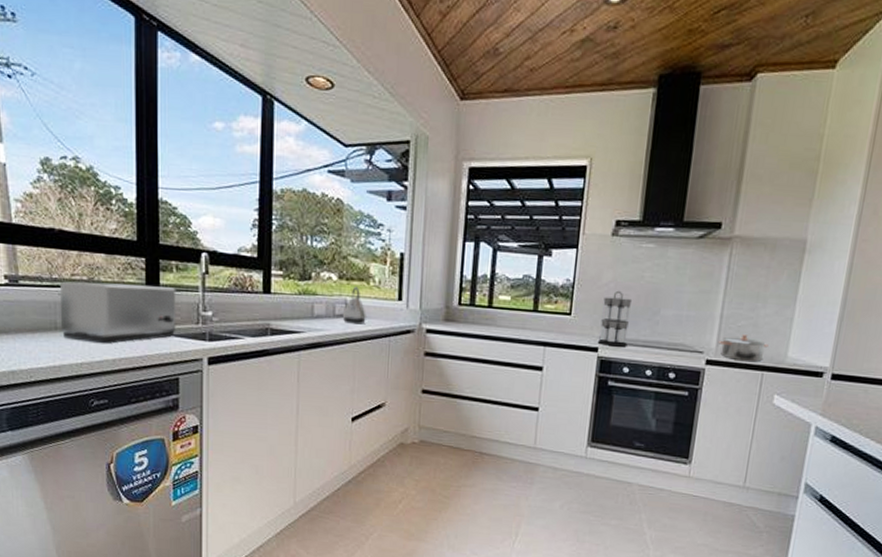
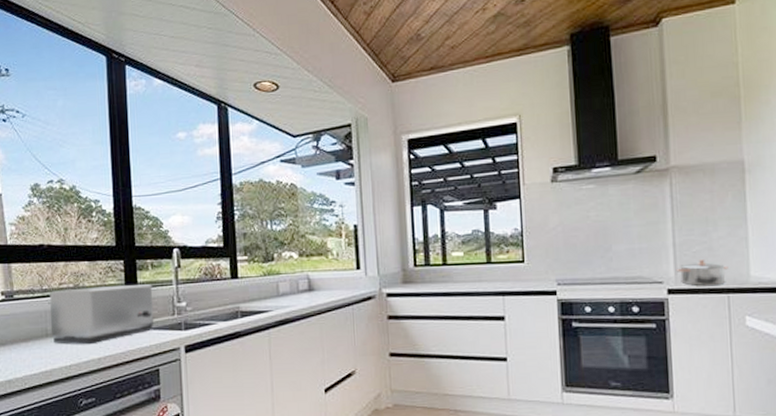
kettle: present [342,287,368,325] -> none [306,262,330,297]
spice rack: present [597,290,633,347] -> none [554,233,585,288]

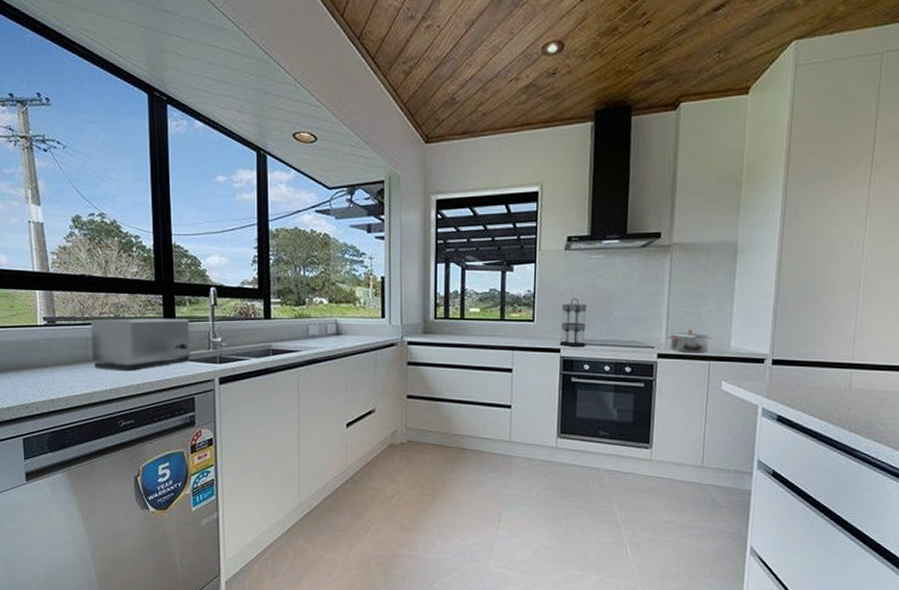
spice rack: none [554,233,585,288] -> present [559,297,588,347]

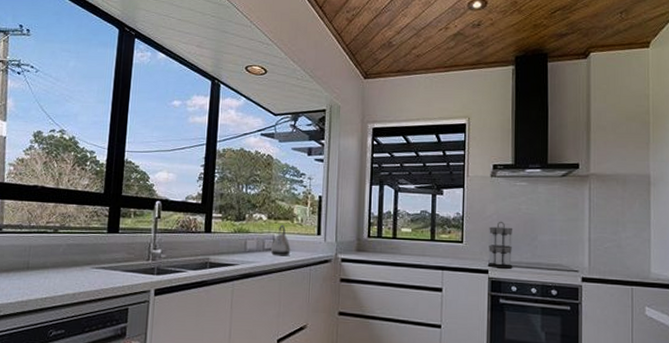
toaster: present [91,318,191,371] -> none [32,228,133,279]
kettle: none [334,309,356,341] -> present [270,225,292,256]
cooking pot: present [667,329,712,354] -> none [590,255,633,279]

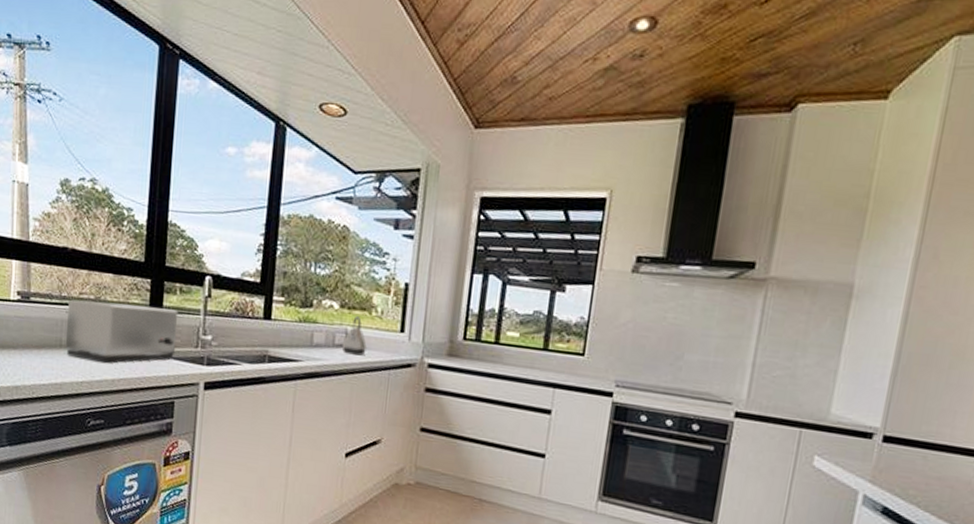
toaster: none [32,228,133,279] -> present [65,299,179,363]
spice rack: present [487,221,513,269] -> none [612,331,653,394]

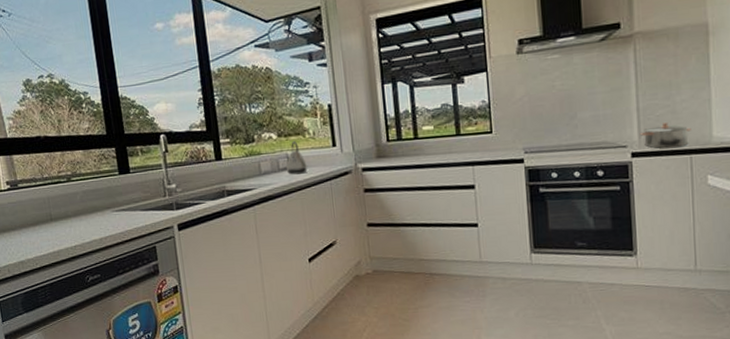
toaster: present [65,299,179,363] -> none [50,169,148,227]
cooking pot: none [749,386,808,418] -> present [639,122,691,149]

